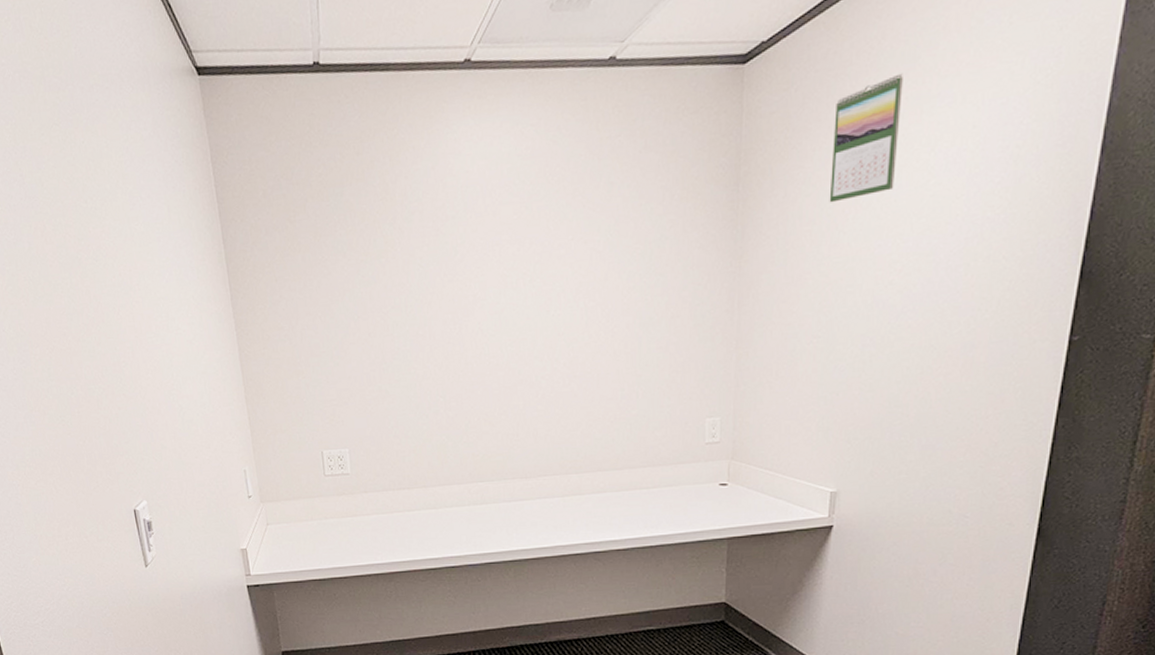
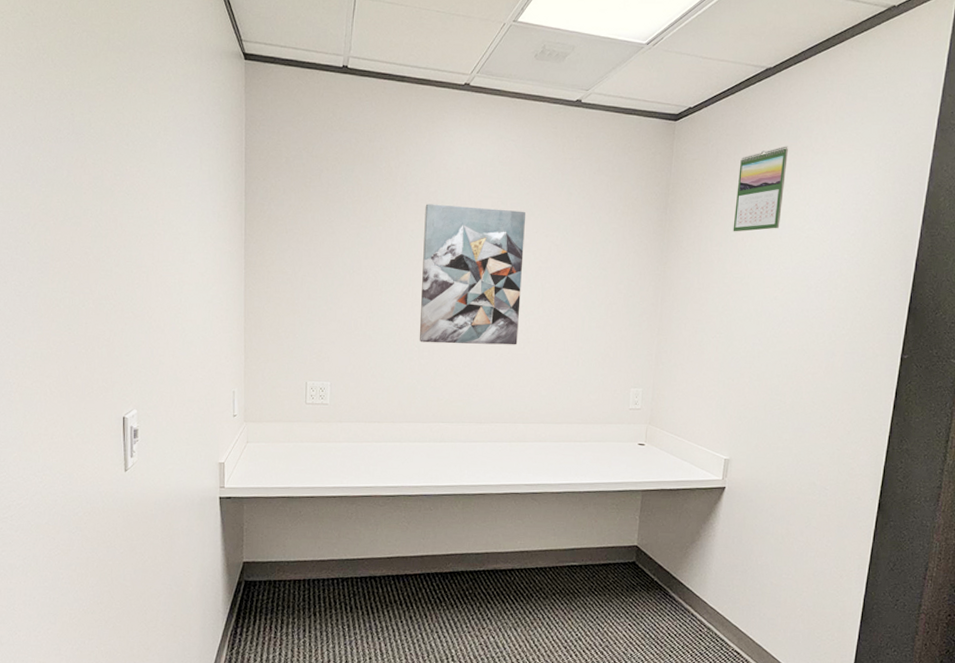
wall art: none [433,214,561,392] -> present [419,204,526,345]

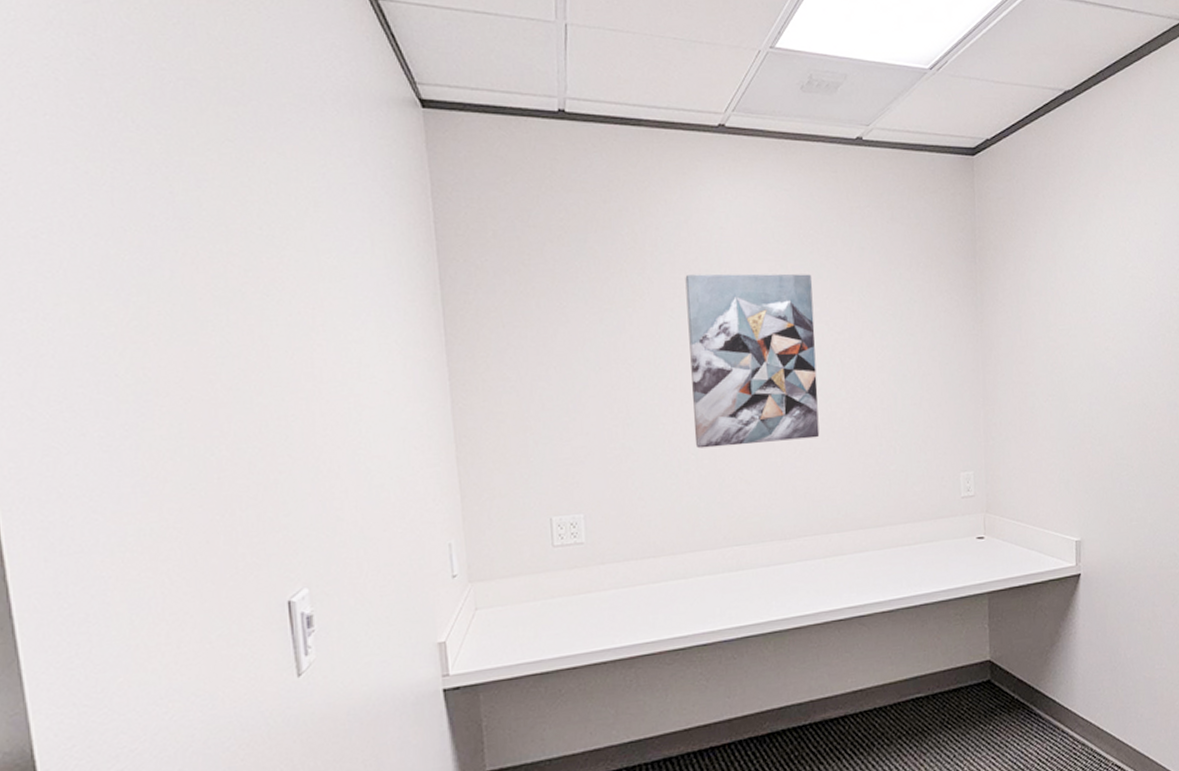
calendar: present [733,146,788,232] -> none [1049,176,1101,278]

